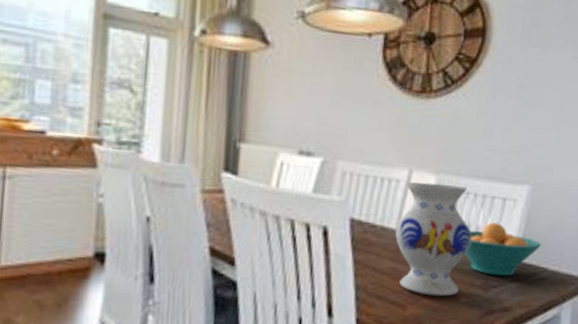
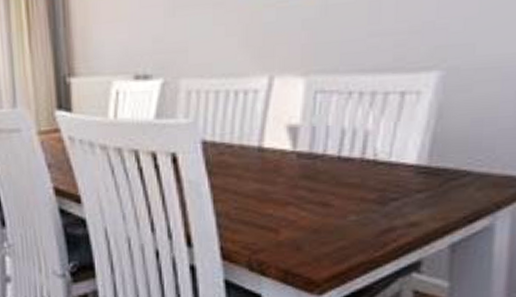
vase: present [395,182,472,296] -> none [257,84,359,216]
fruit bowl: present [465,221,542,276] -> none [352,122,462,187]

